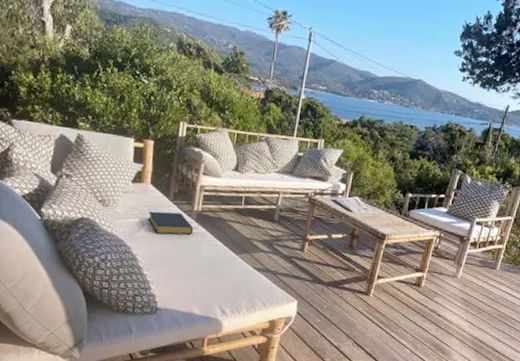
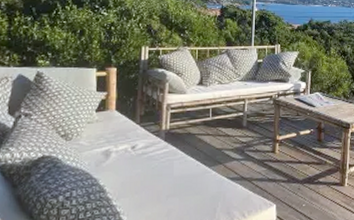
hardback book: present [148,211,194,235] -> none [115,134,163,160]

